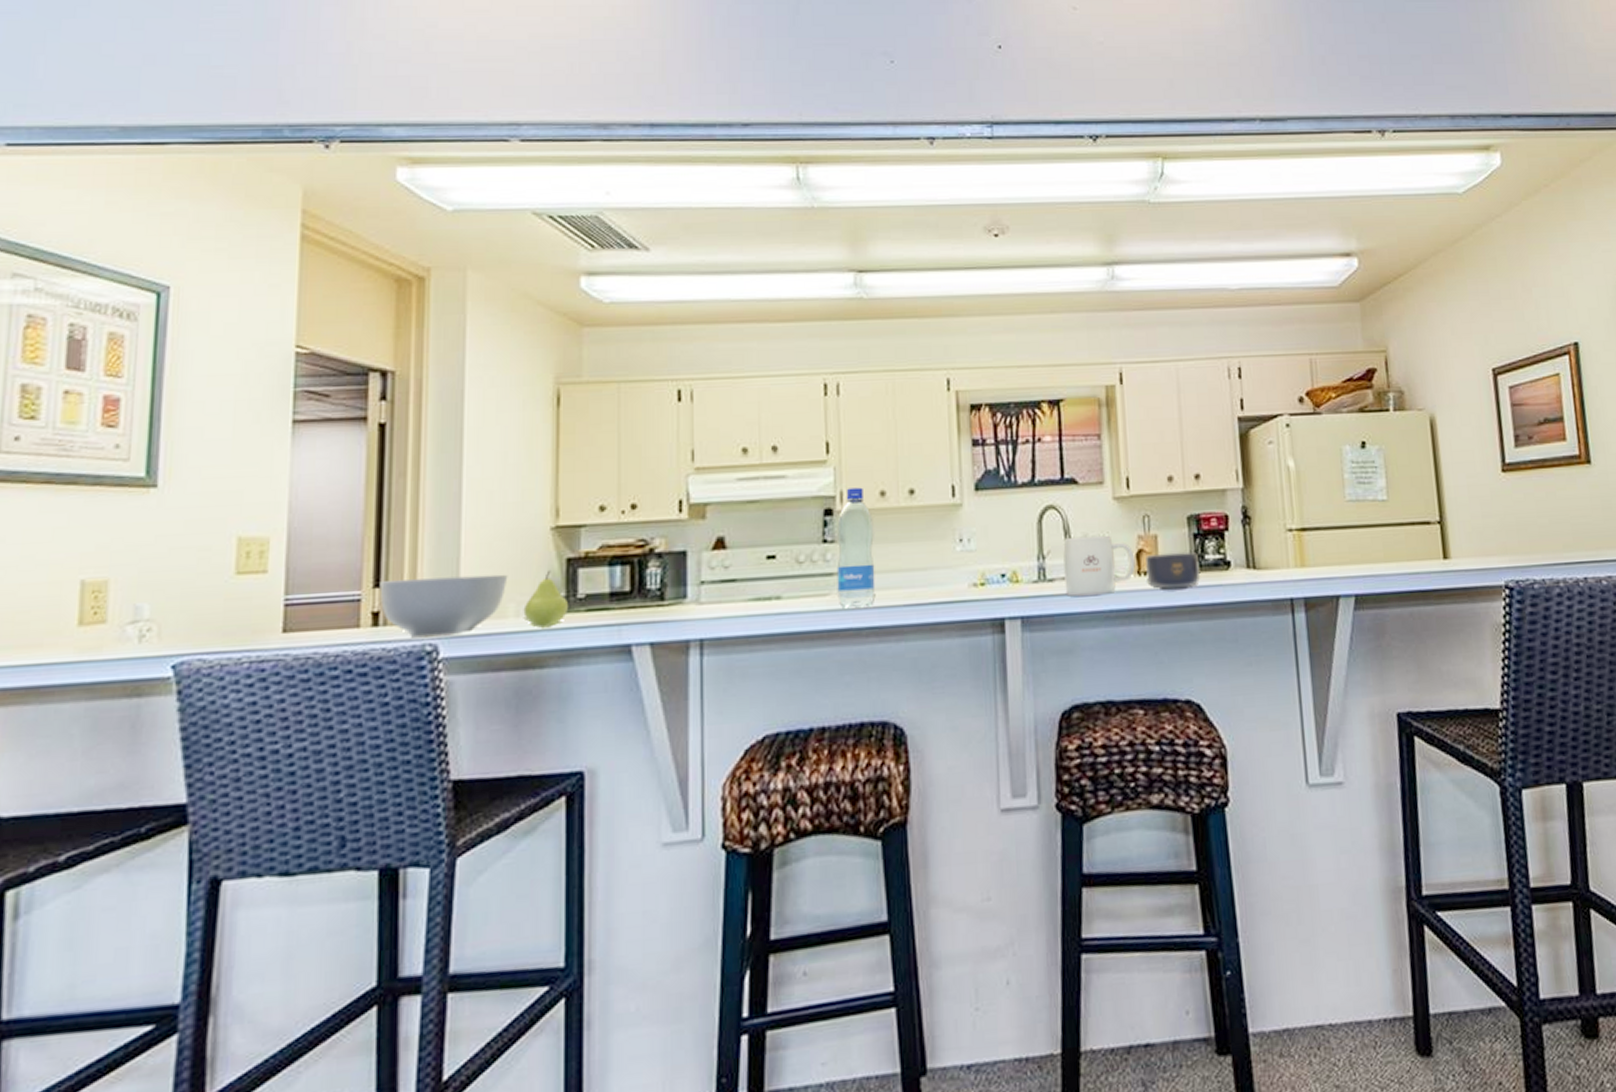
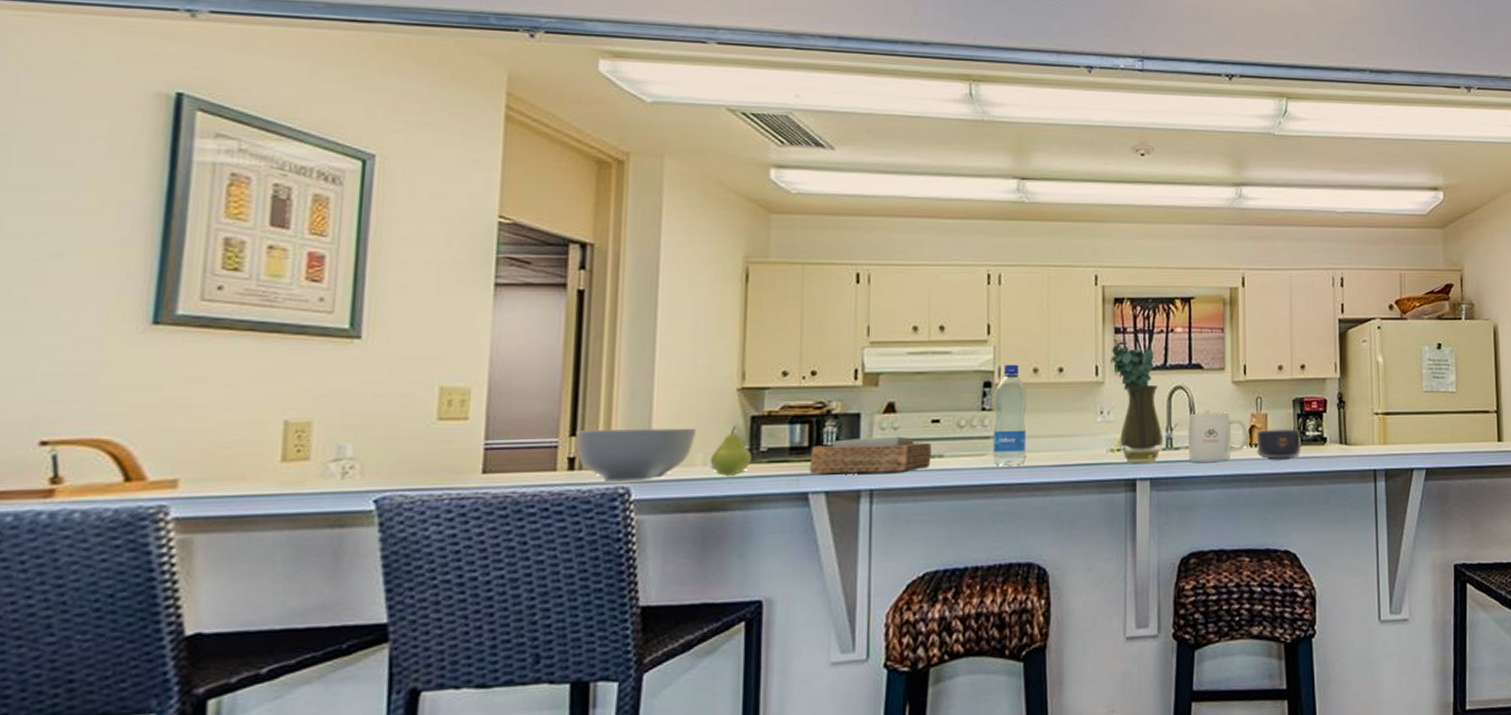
napkin holder: none [632,576,768,624] -> present [809,436,932,475]
vase: none [969,453,1034,600] -> present [1111,340,1162,464]

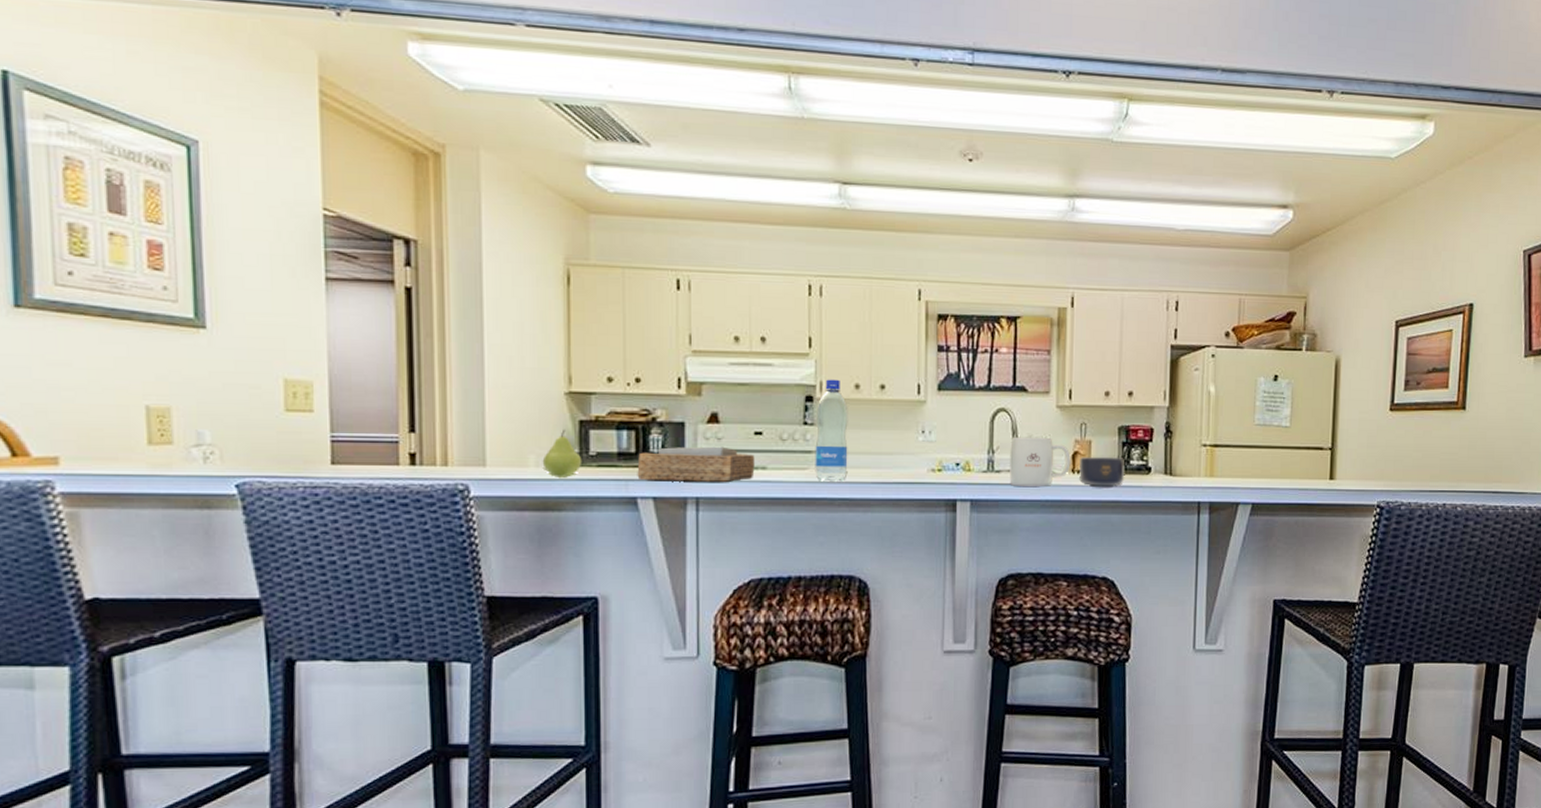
bowl: present [576,428,697,480] -> none [414,427,528,477]
vase: present [1111,340,1162,464] -> none [933,358,984,484]

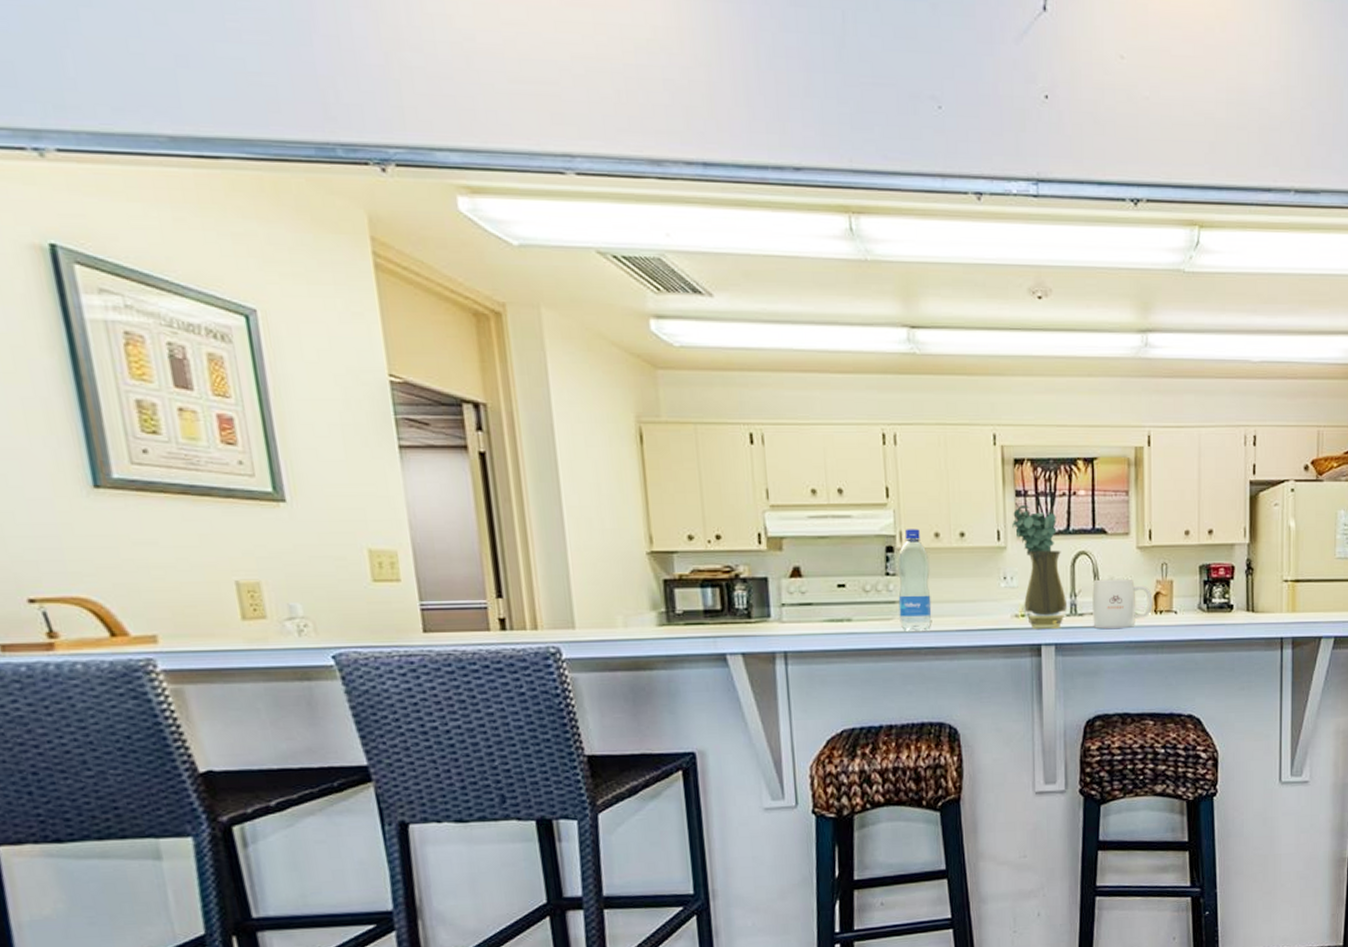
fruit: present [542,429,582,478] -> none [630,588,670,637]
napkin holder: present [637,446,755,482] -> none [724,600,840,637]
vase: none [933,358,984,484] -> present [1012,503,1067,629]
mug: present [1079,457,1124,488] -> none [1162,596,1206,628]

